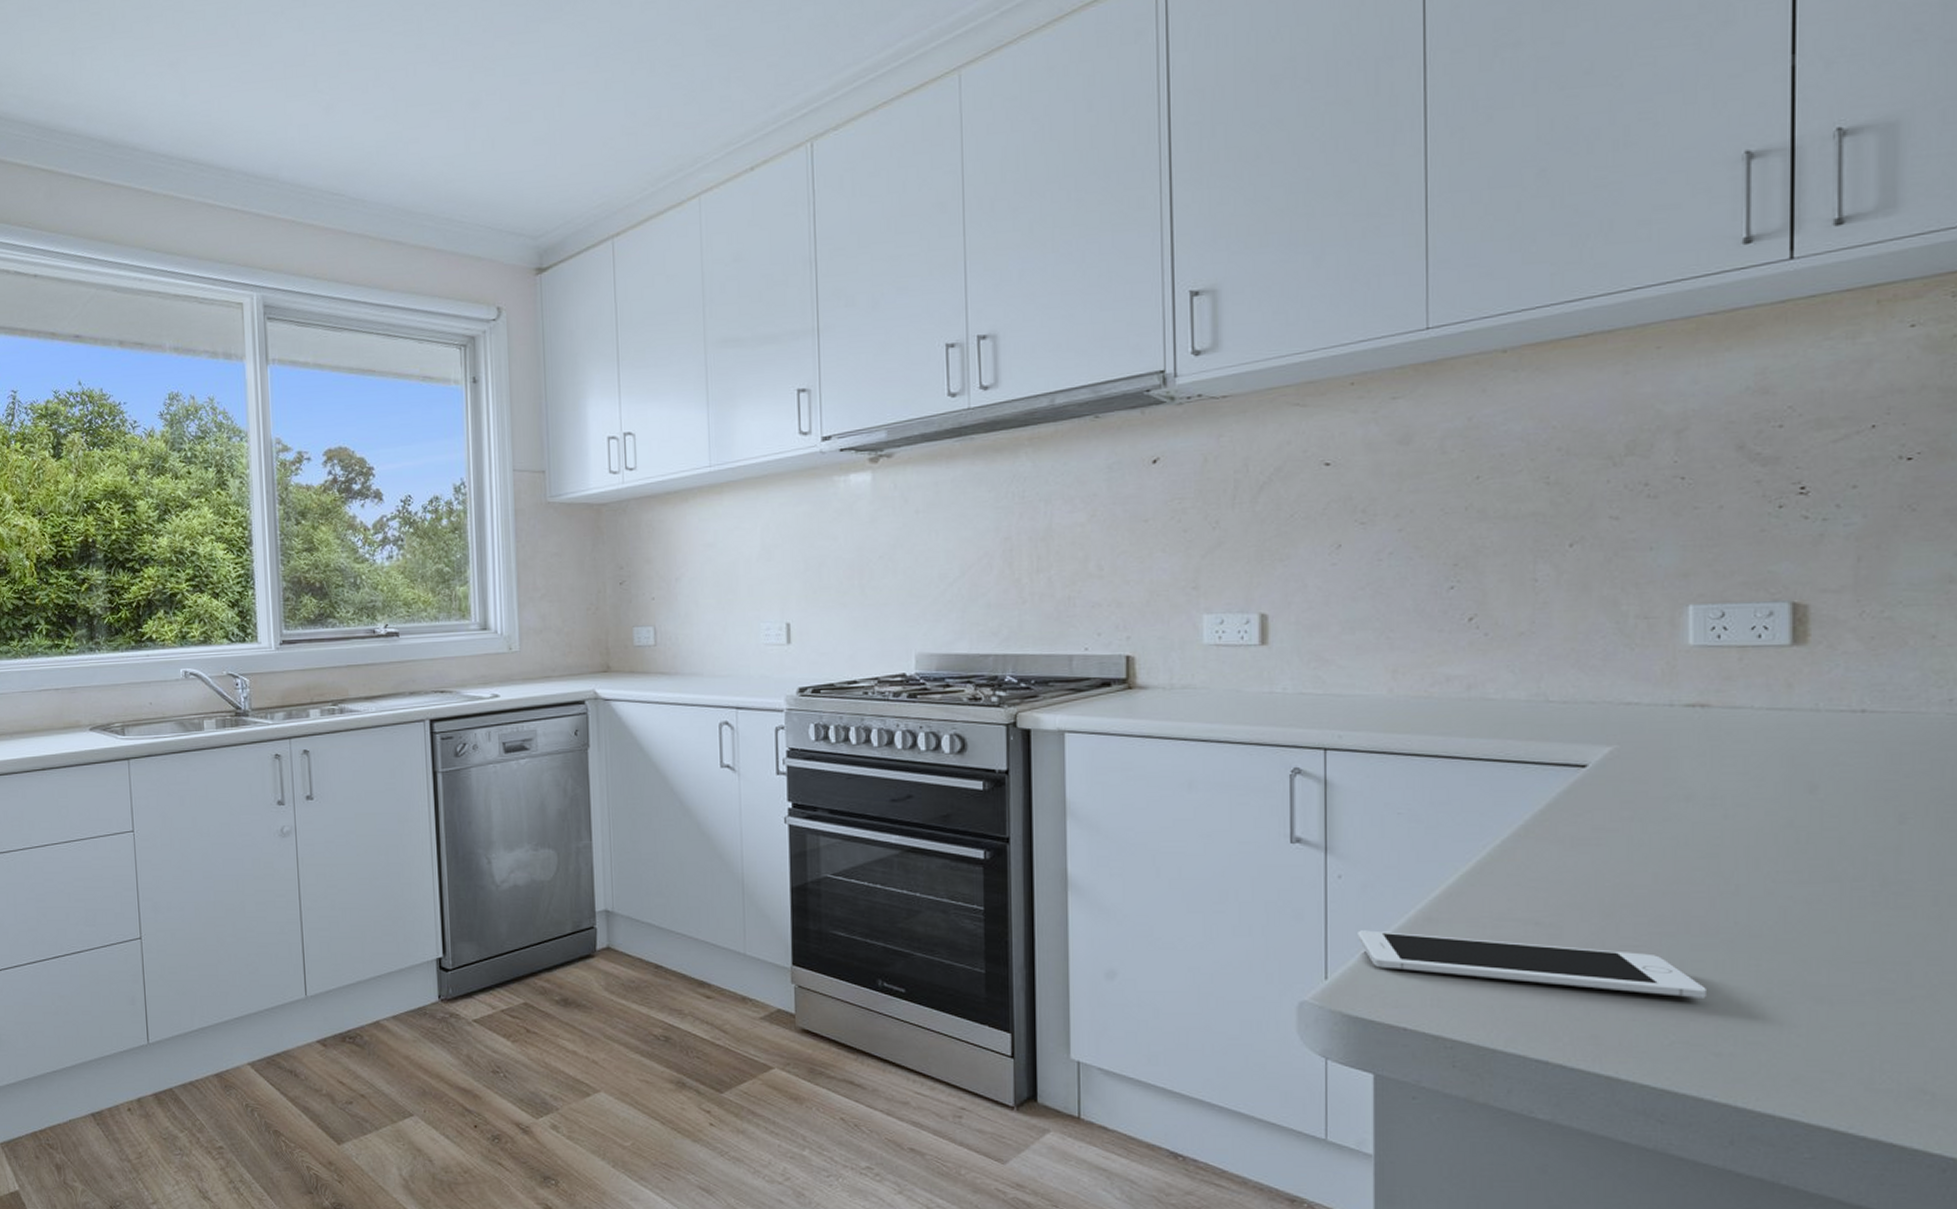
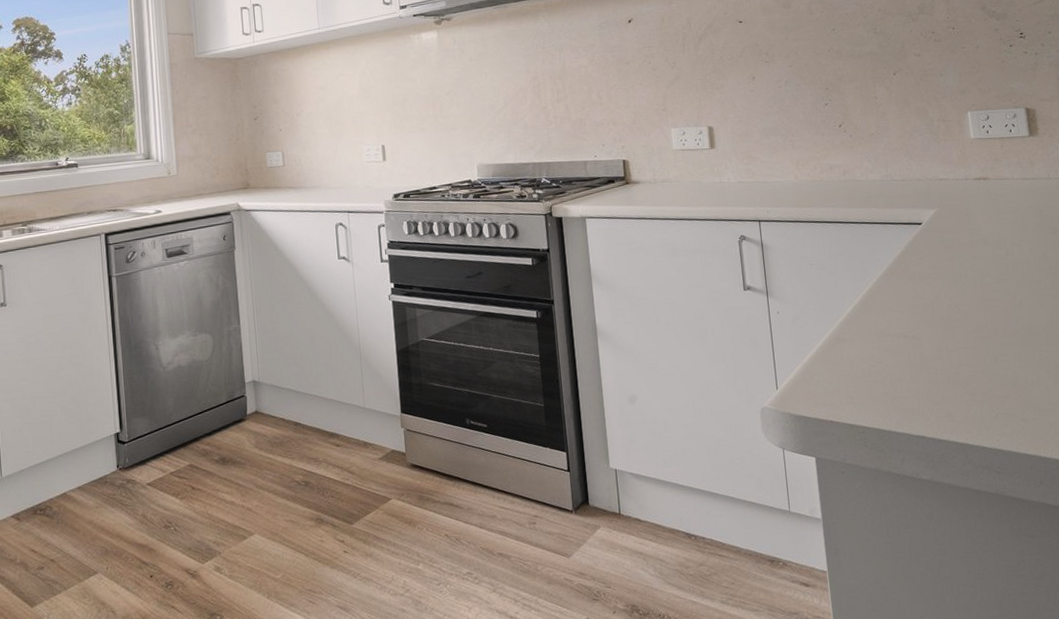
cell phone: present [1358,930,1706,998] -> none [794,350,1013,382]

